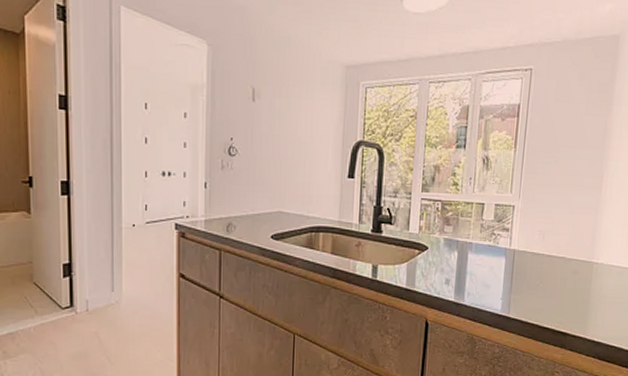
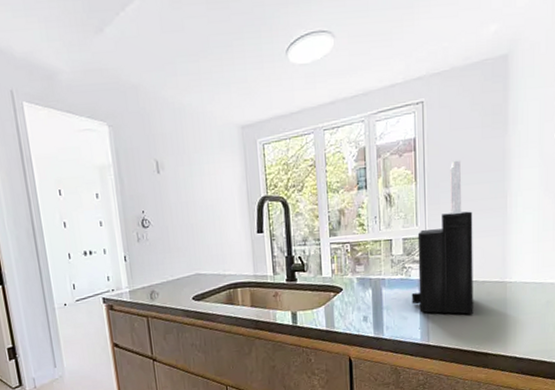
knife block: none [496,132,568,291] -> present [411,160,473,314]

